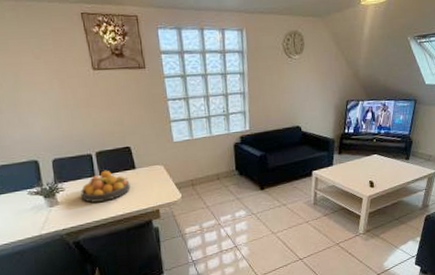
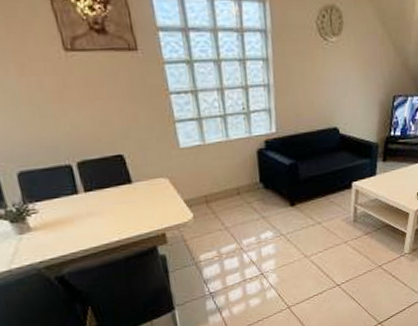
fruit bowl: present [80,170,131,203] -> none [60,185,127,227]

